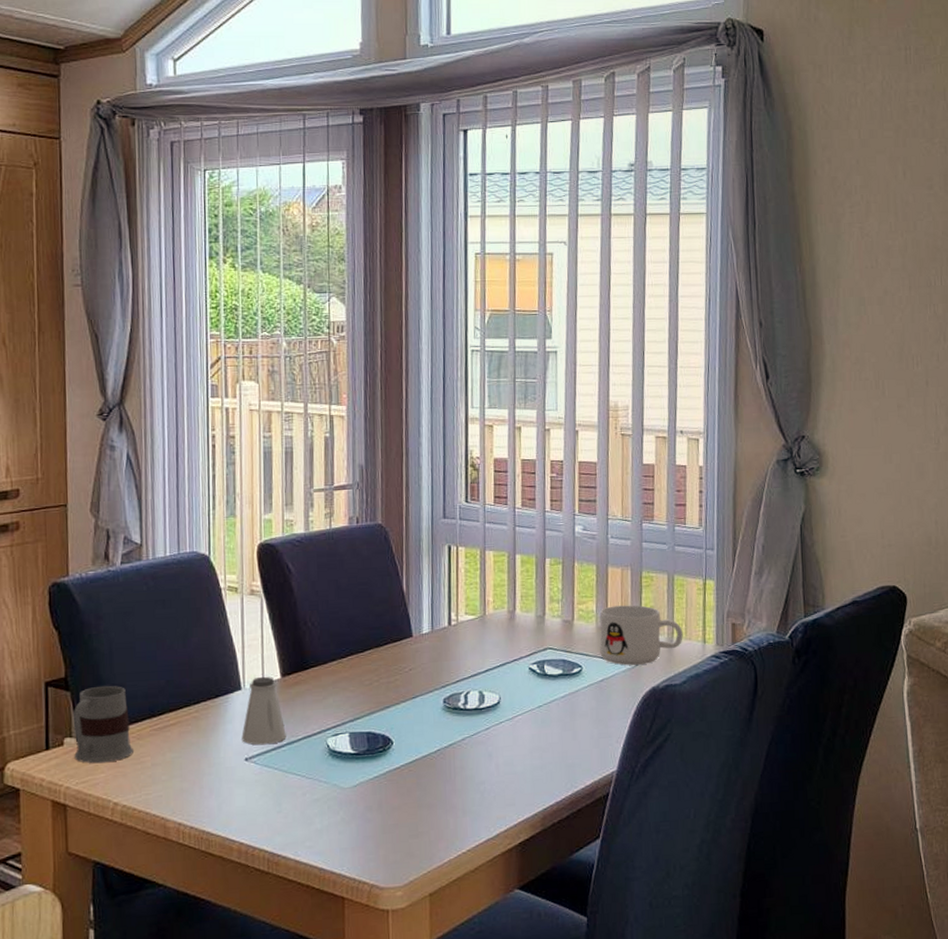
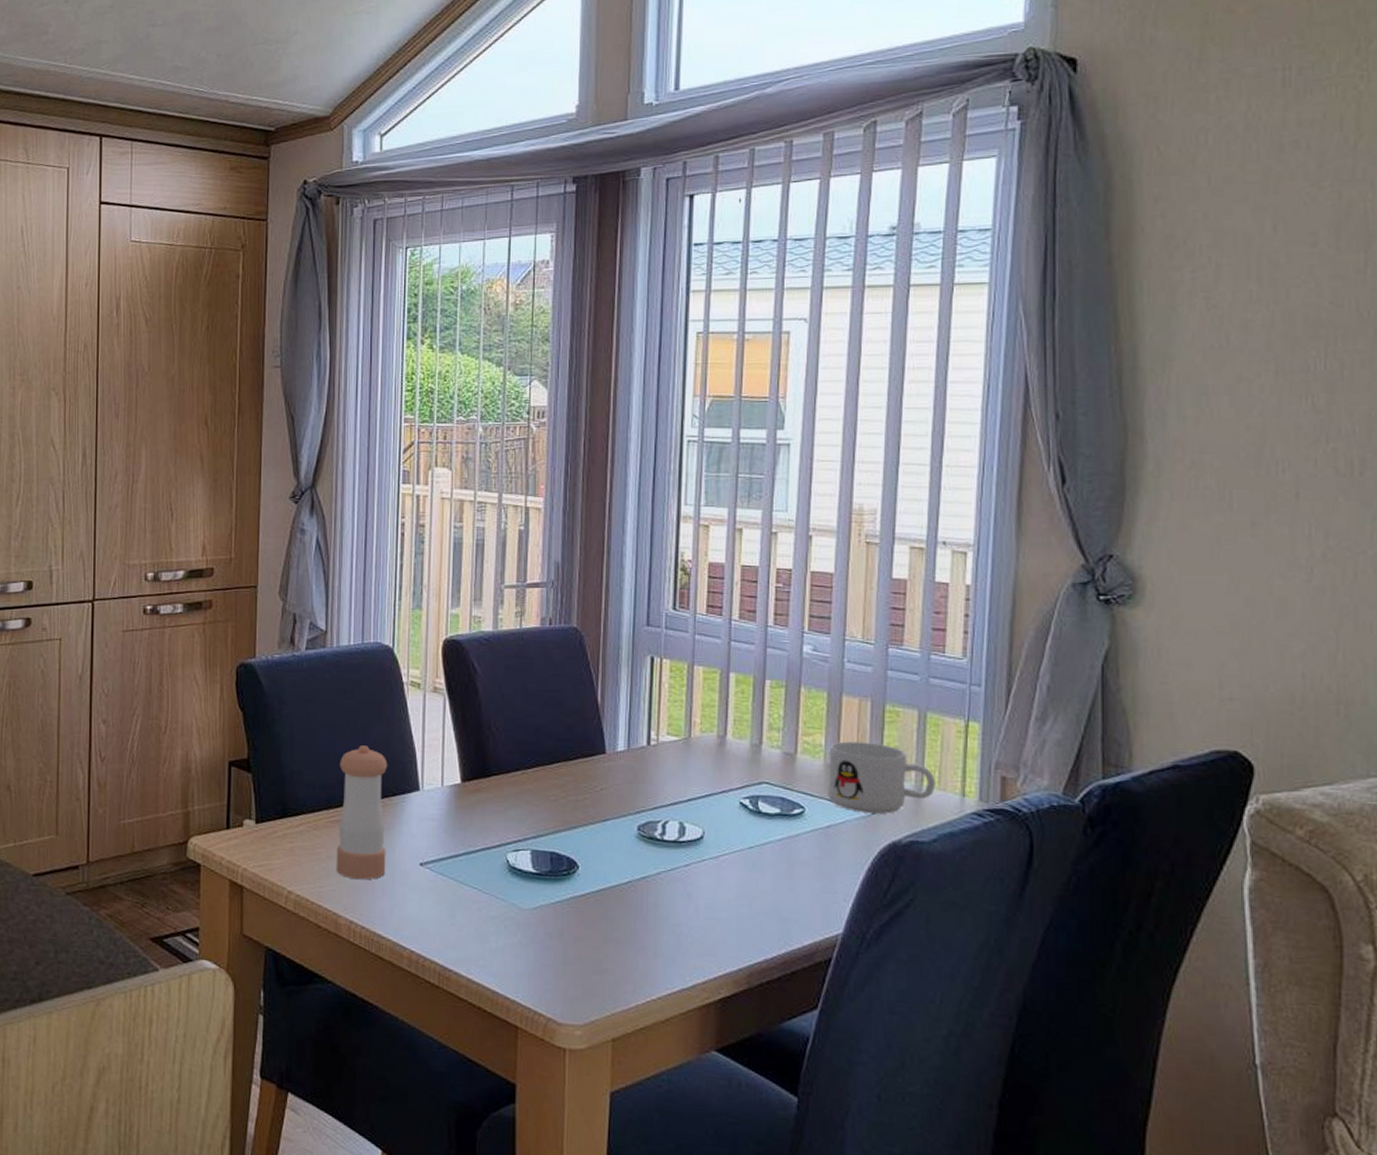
mug: present [73,685,133,764] -> none [253,771,309,850]
pepper shaker: none [161,652,212,783] -> present [336,745,388,880]
saltshaker: present [241,676,286,745] -> none [417,779,464,852]

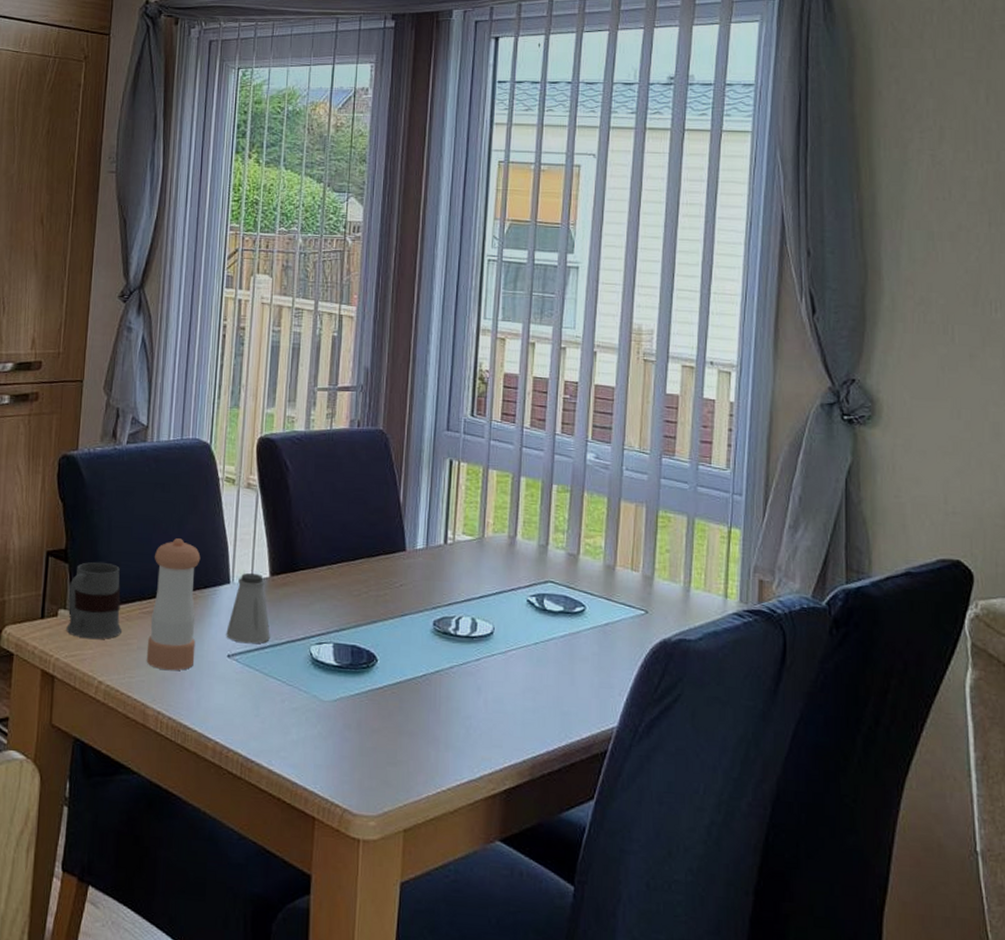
mug: none [253,771,309,850] -> present [66,562,122,640]
saltshaker: none [417,779,464,852] -> present [226,572,270,644]
mug: present [828,741,935,814] -> none [606,544,702,613]

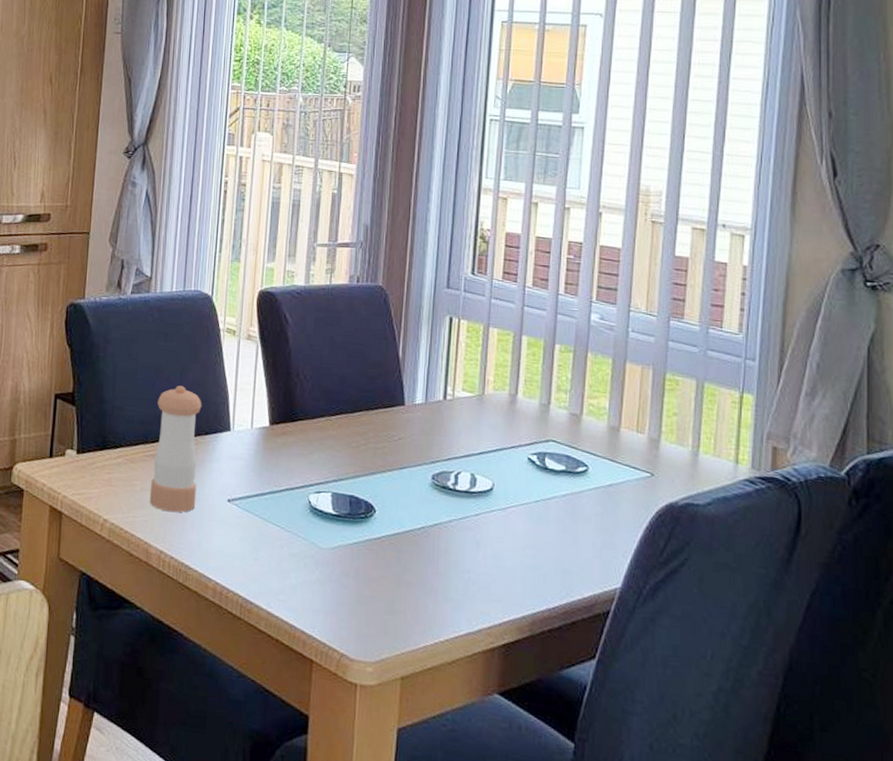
mug: present [66,562,122,640] -> none [73,405,126,480]
saltshaker: present [226,572,270,644] -> none [226,421,270,490]

